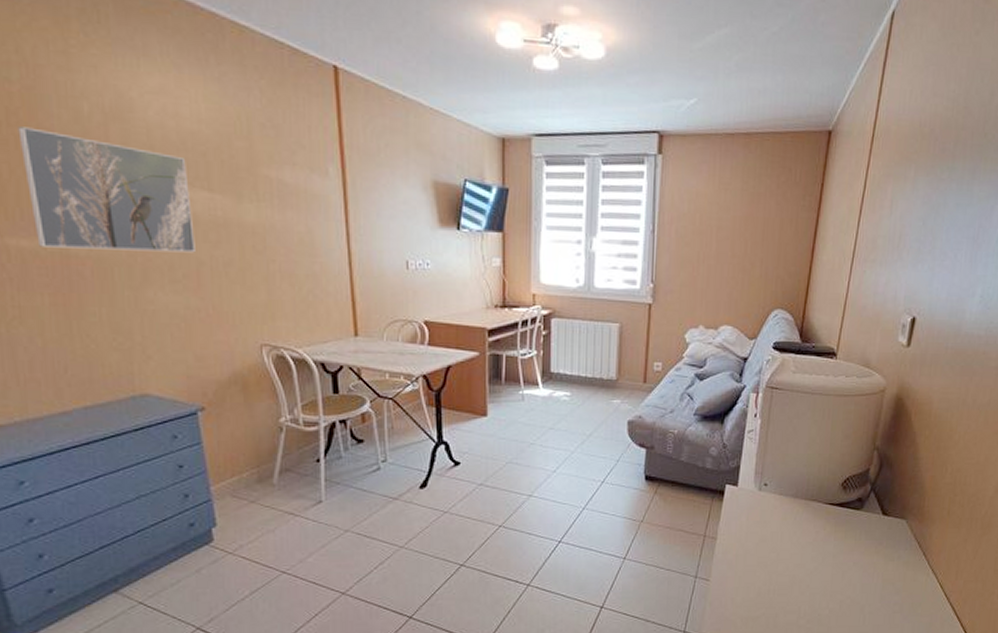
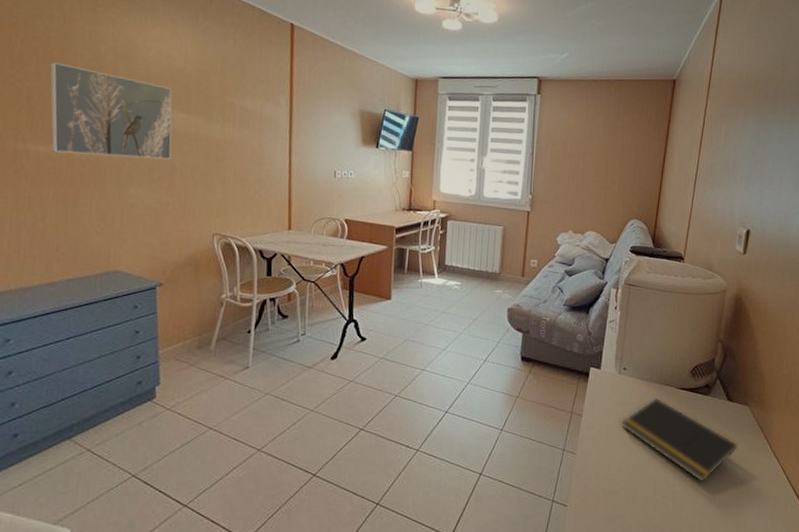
notepad: none [761,515,892,605] -> present [621,397,738,483]

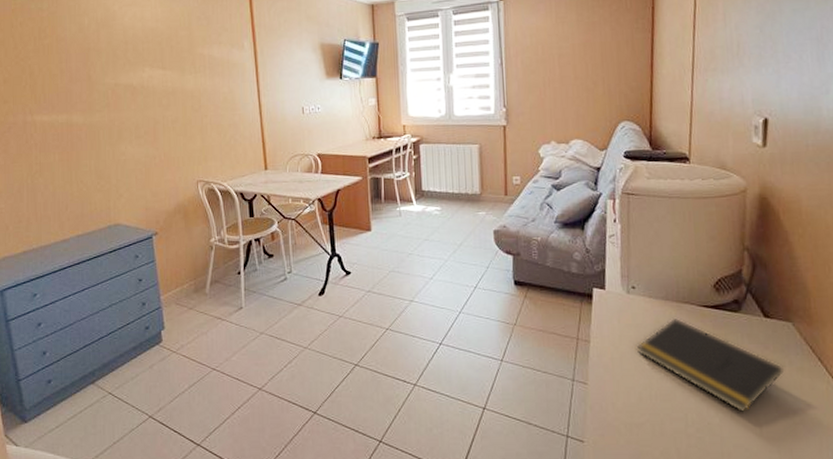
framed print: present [50,62,172,160] -> none [45,39,153,120]

